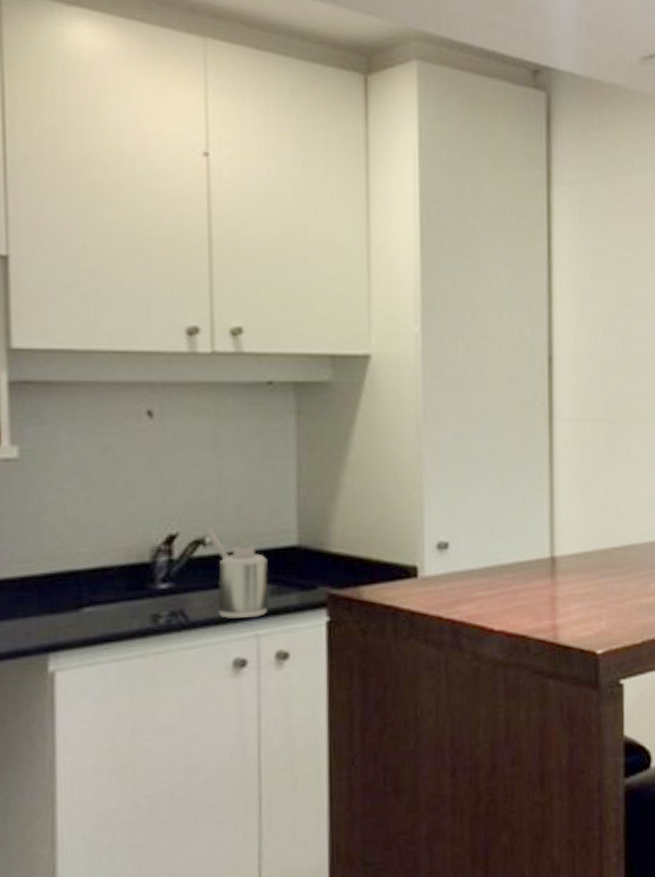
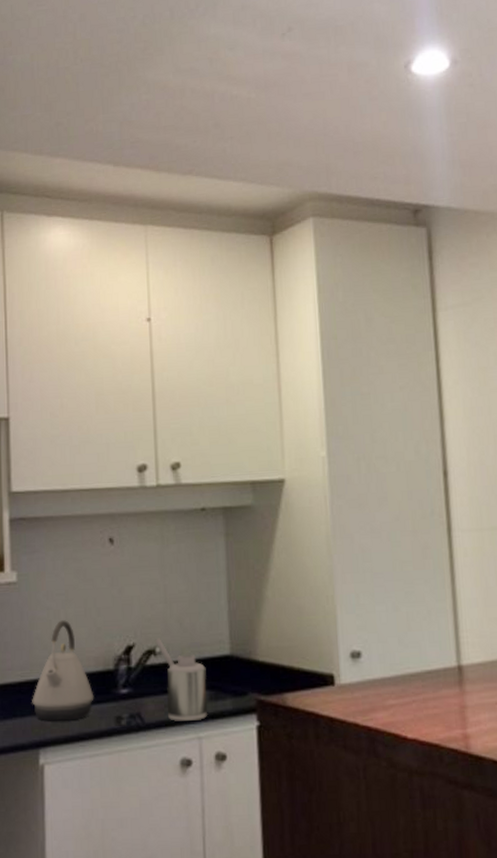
kettle: none [39,505,124,623] -> present [32,620,94,722]

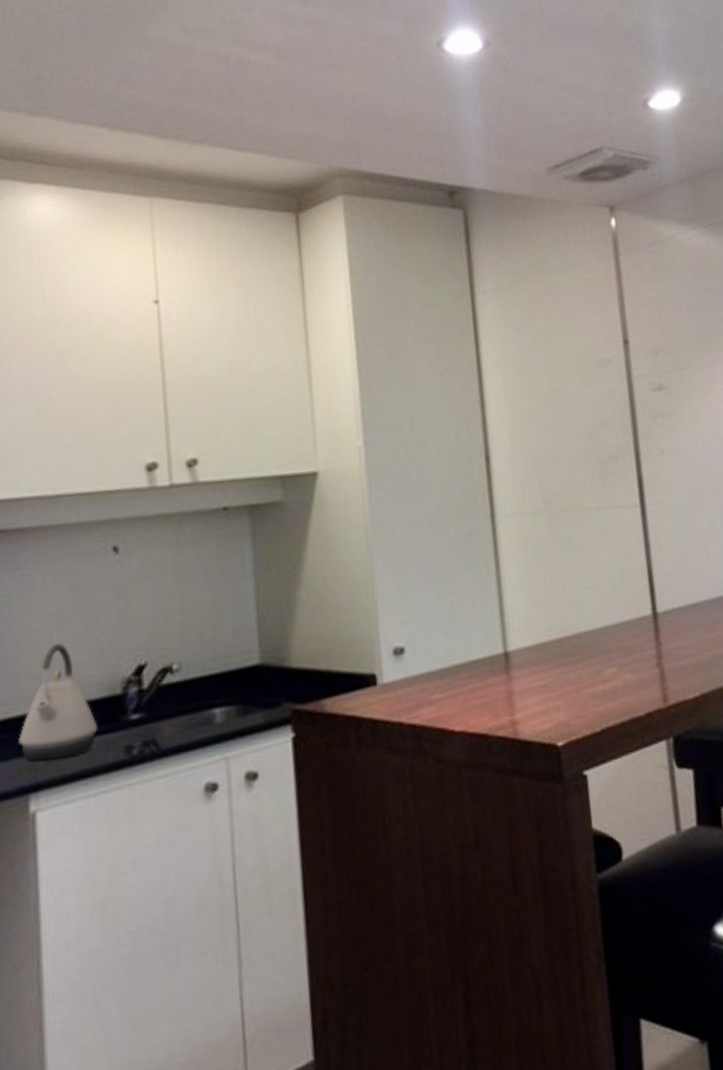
soap dispenser: present [155,638,208,722] -> none [172,653,236,744]

